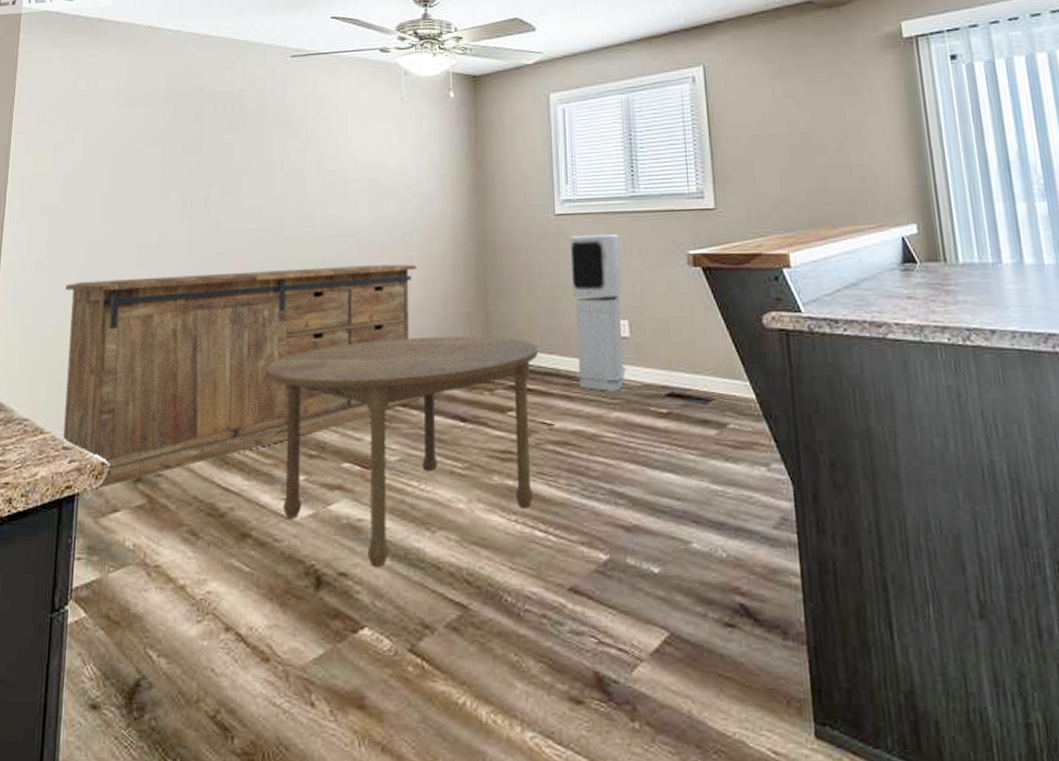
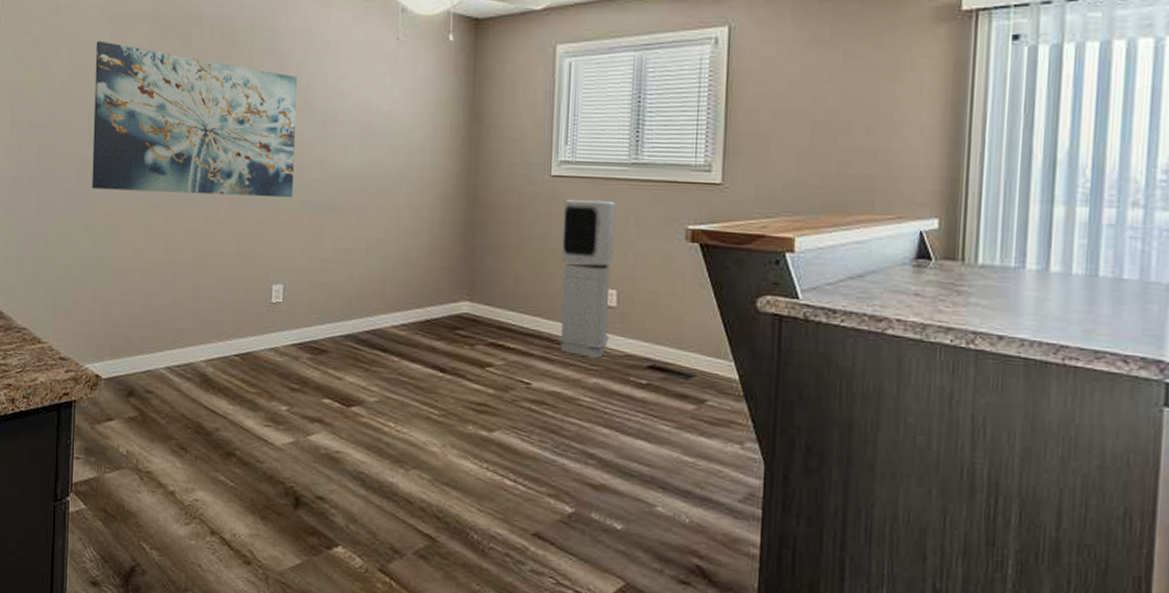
sideboard: present [63,264,420,491] -> none [57,201,405,400]
wall art: none [102,122,308,267] -> present [91,40,298,198]
dining table: present [265,335,538,568] -> none [251,286,521,496]

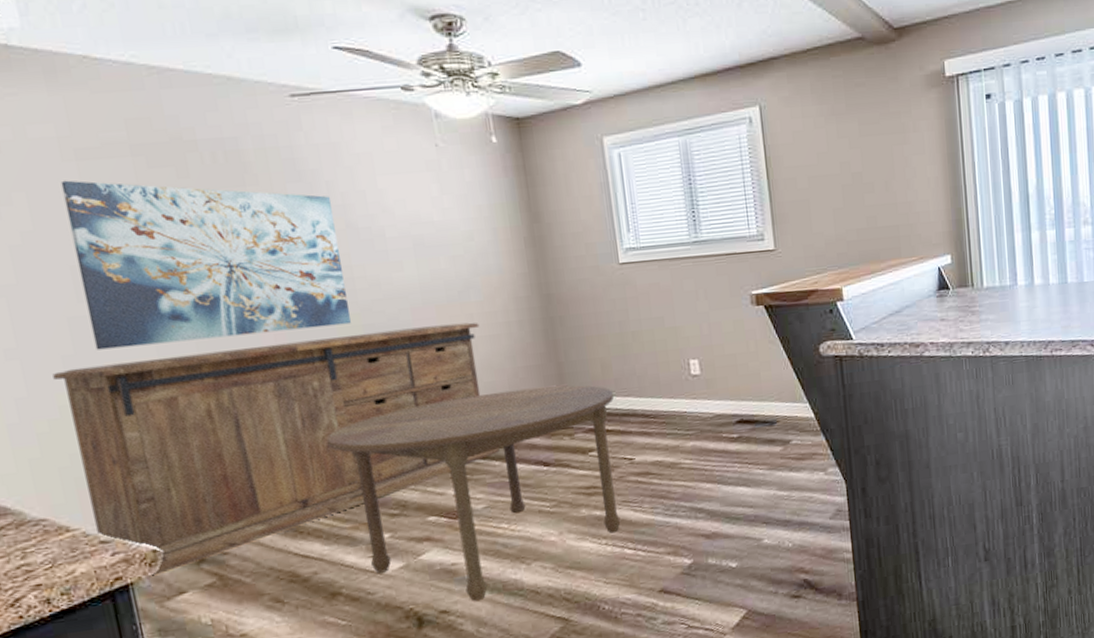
sideboard: none [57,201,405,400] -> present [52,322,500,578]
dining table: none [251,286,521,496] -> present [326,385,621,602]
air purifier: present [557,200,616,358] -> none [636,279,699,425]

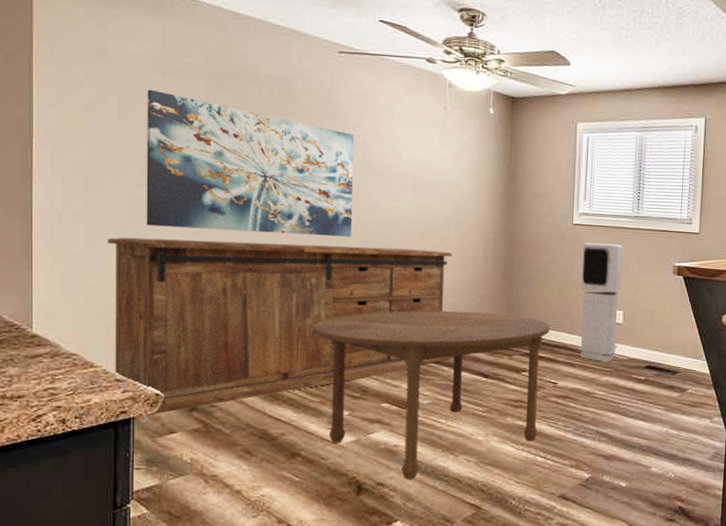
air purifier: none [636,279,699,425] -> present [578,243,622,362]

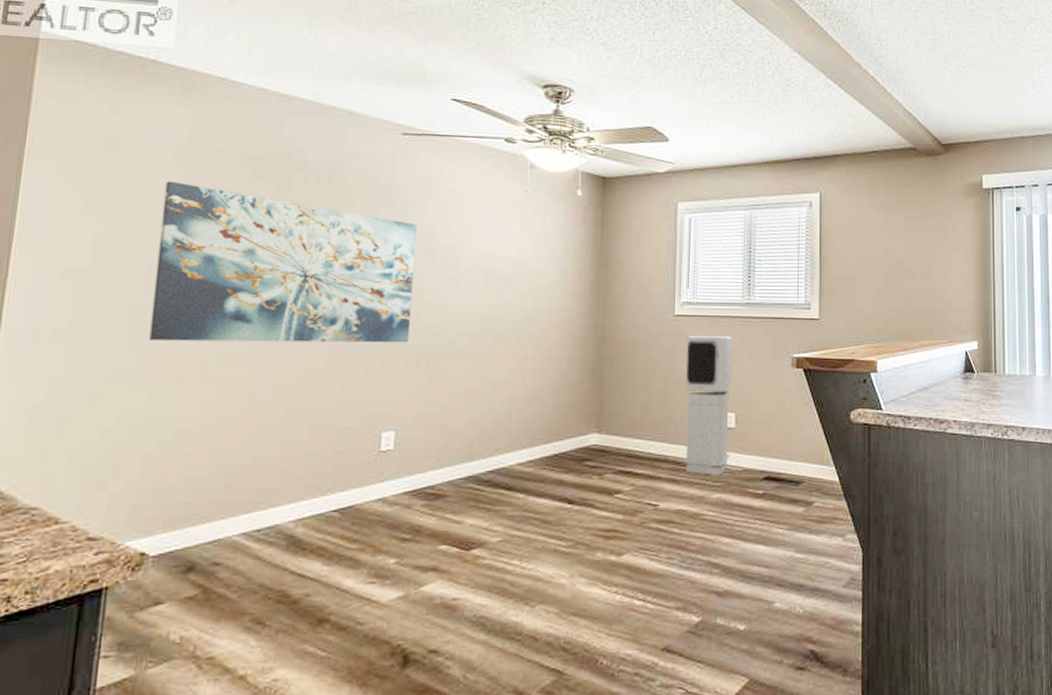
sideboard: present [108,237,453,416] -> none [88,353,532,584]
dining table: present [313,310,550,480] -> none [354,424,648,644]

